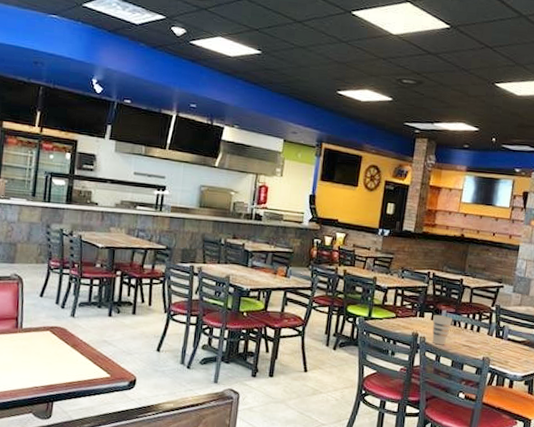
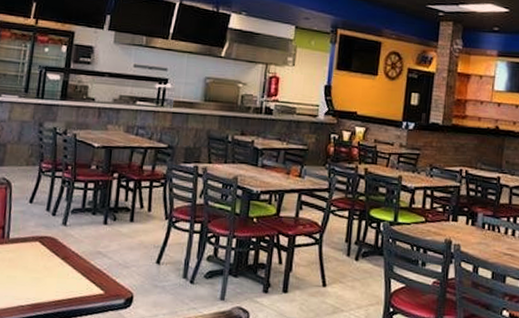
cup: present [432,314,453,345] -> none [467,218,491,254]

